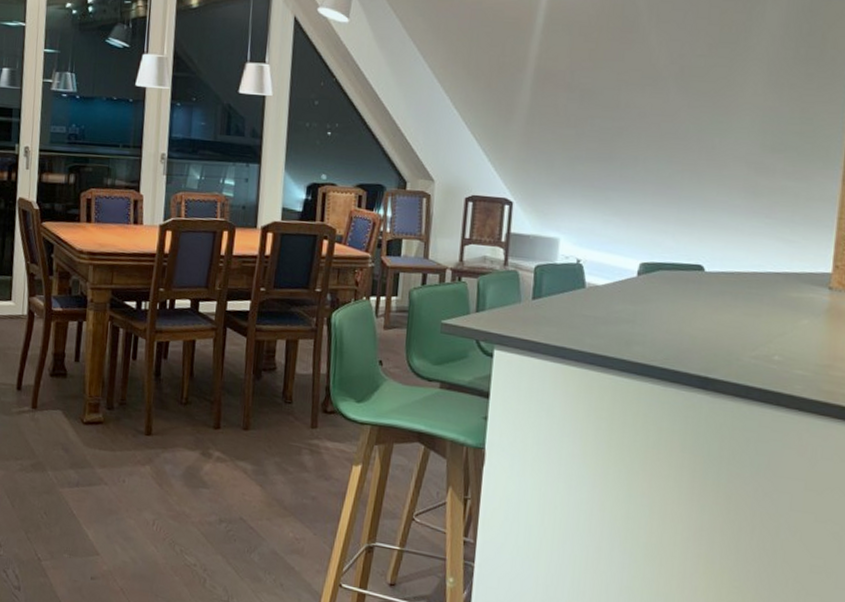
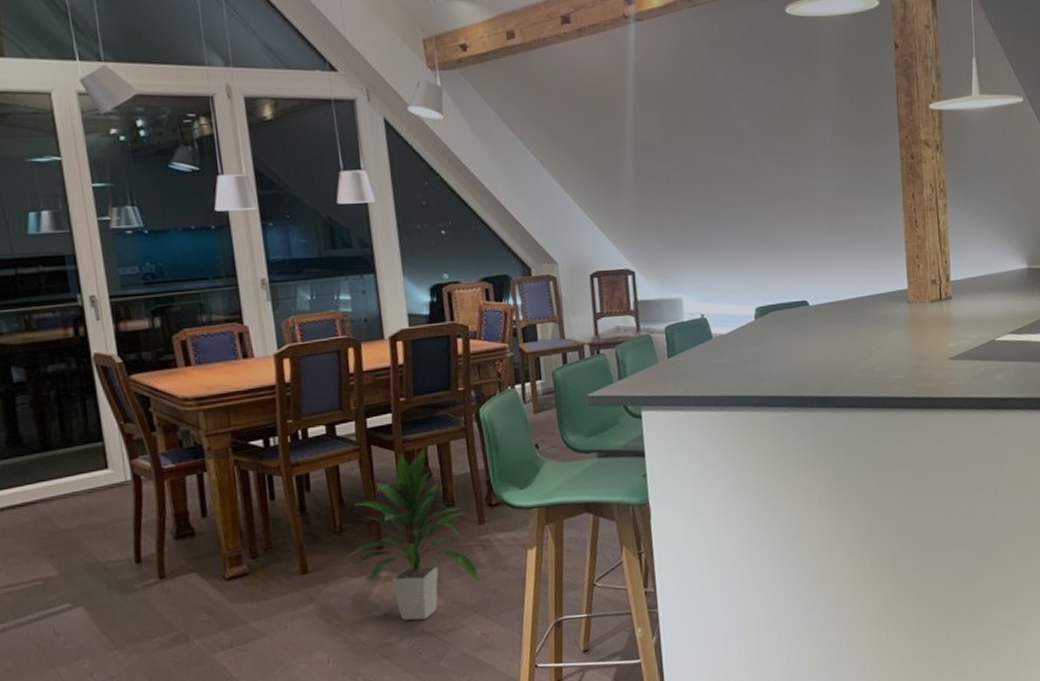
indoor plant: none [187,340,302,508] -> present [347,447,480,621]

